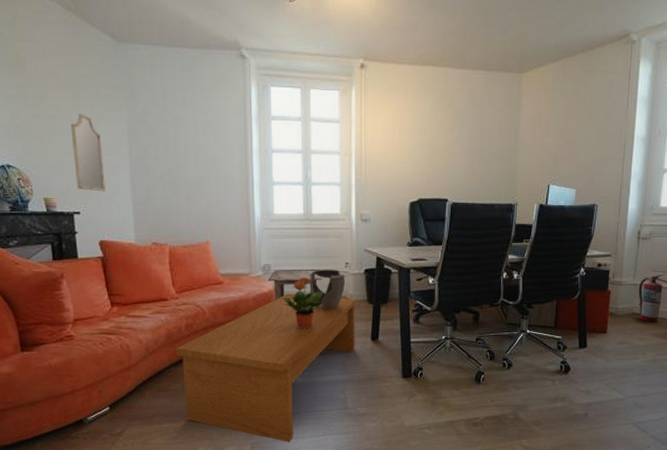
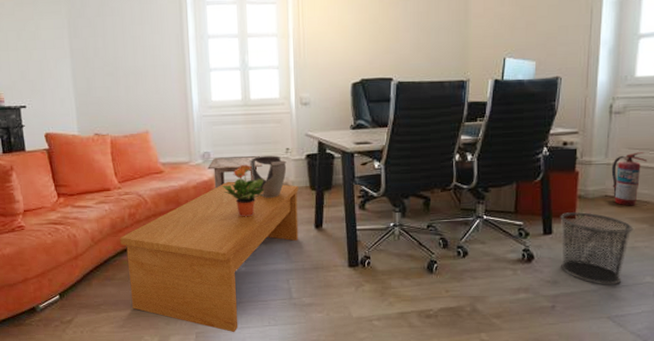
home mirror: present [70,114,106,192] -> none [14,10,49,85]
waste bin: none [593,328,656,394] -> present [560,212,634,285]

